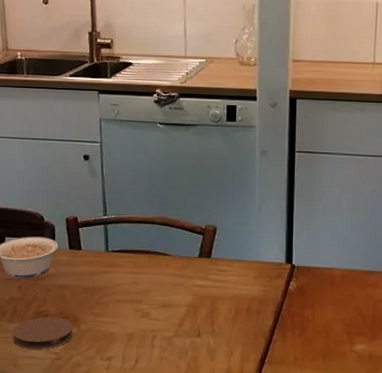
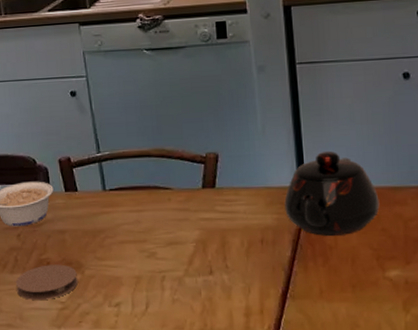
teapot: none [271,233,355,310] -> present [284,150,380,236]

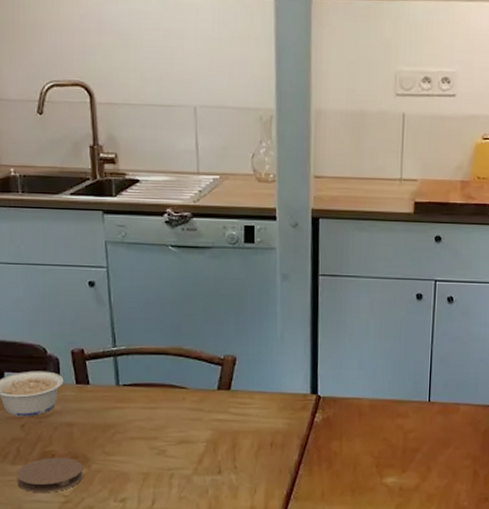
teapot: present [284,150,380,236] -> none [296,362,384,443]

